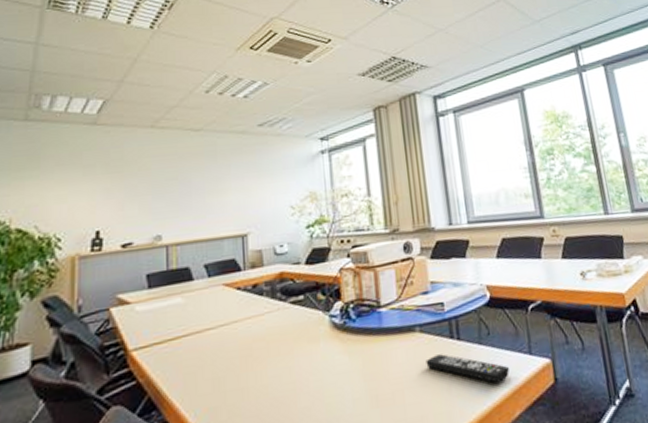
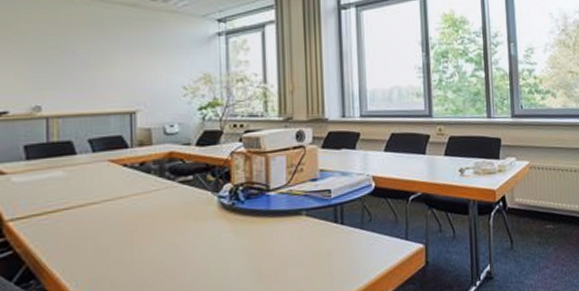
remote control: present [425,354,509,383] -> none [309,236,386,264]

